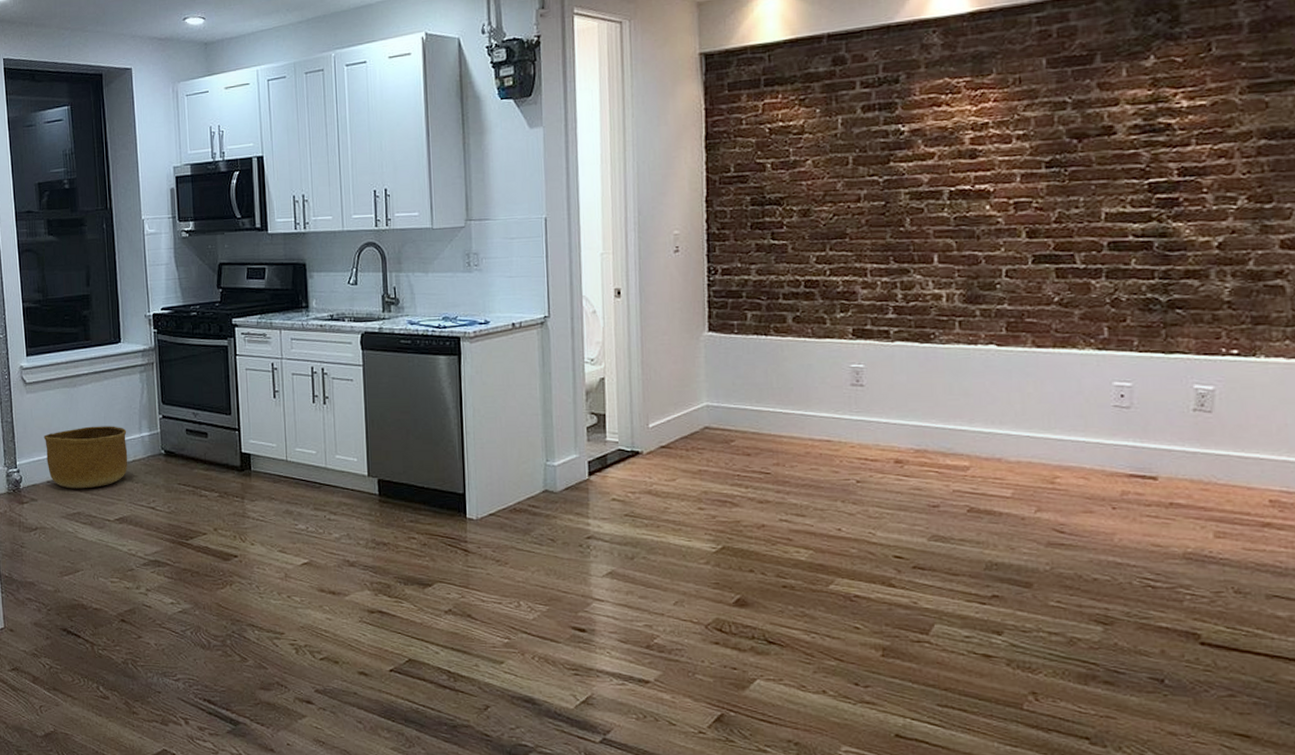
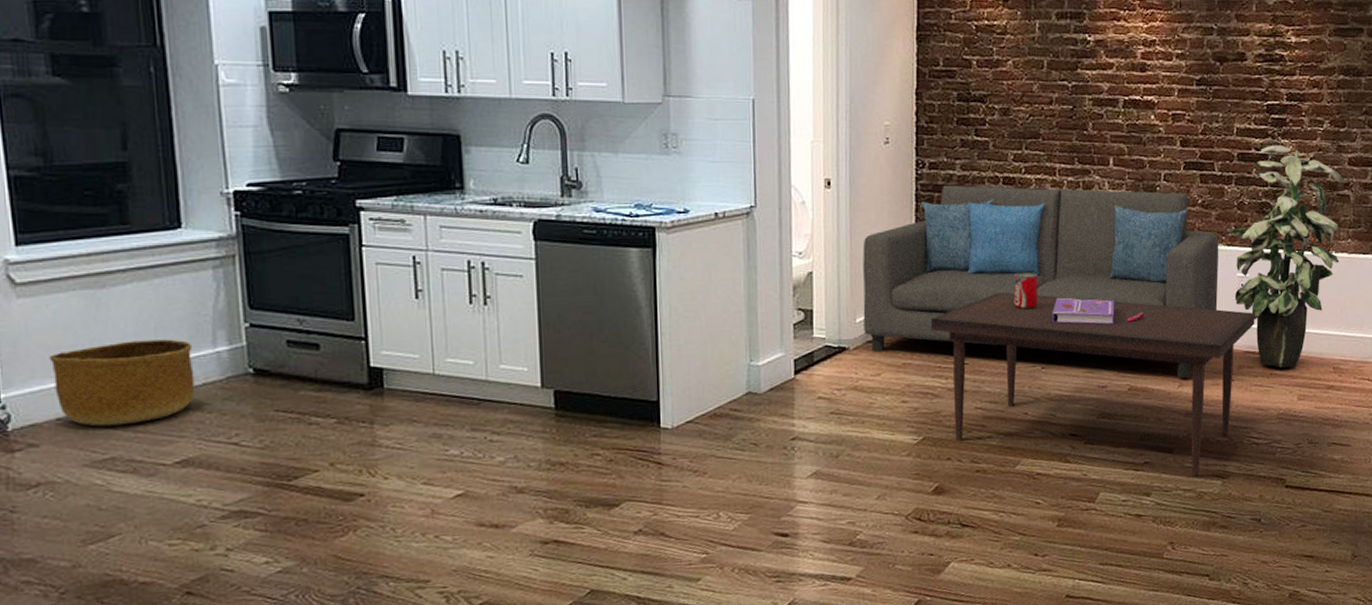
sofa: none [654,290,1087,503] -> present [863,185,1219,379]
coffee table: none [727,380,1144,618] -> present [930,273,1255,476]
indoor plant: none [1095,229,1273,498] -> present [1226,144,1342,368]

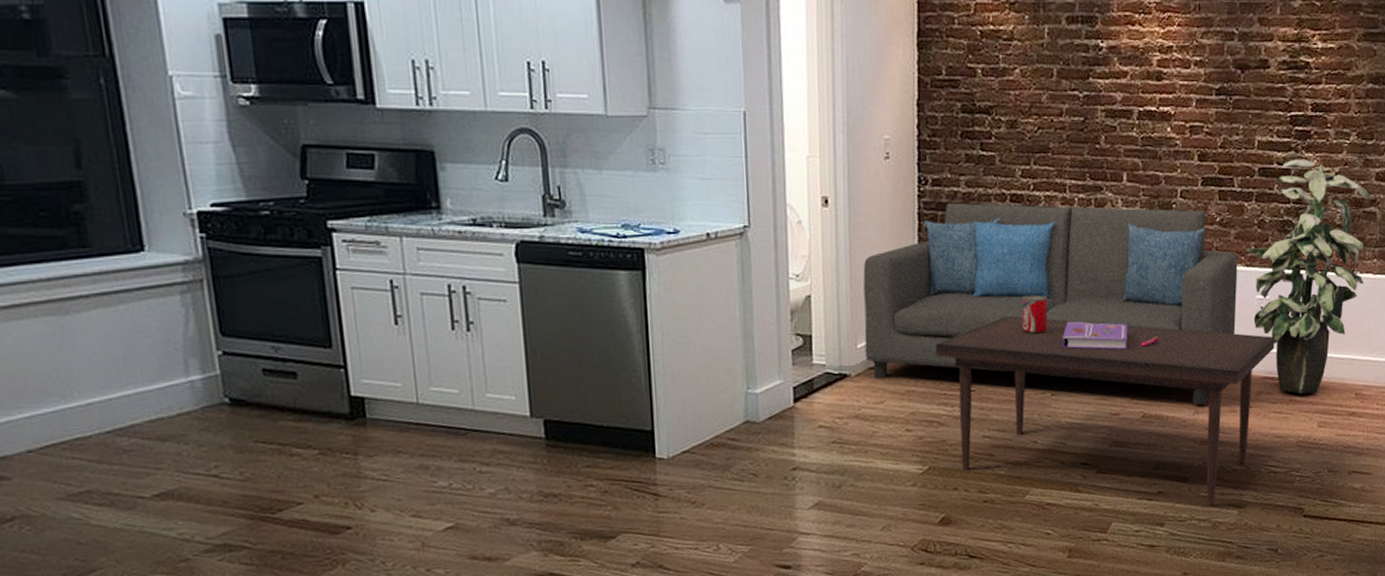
basket: present [49,339,195,427] -> none [14,368,170,459]

